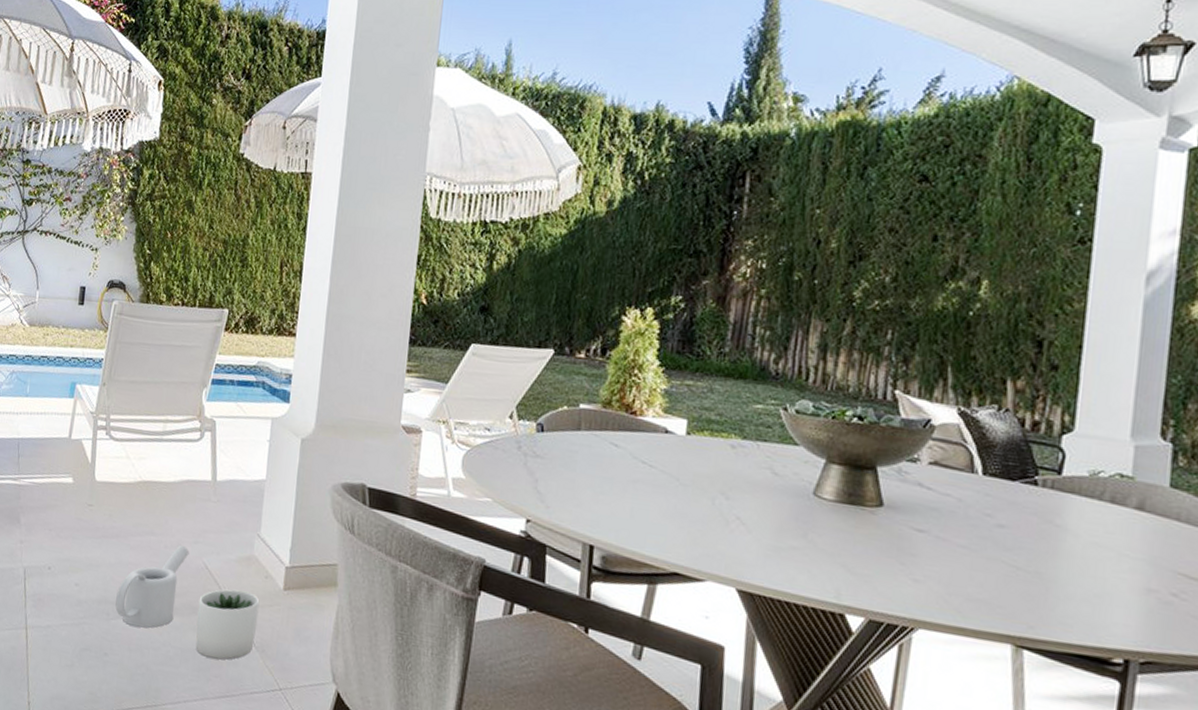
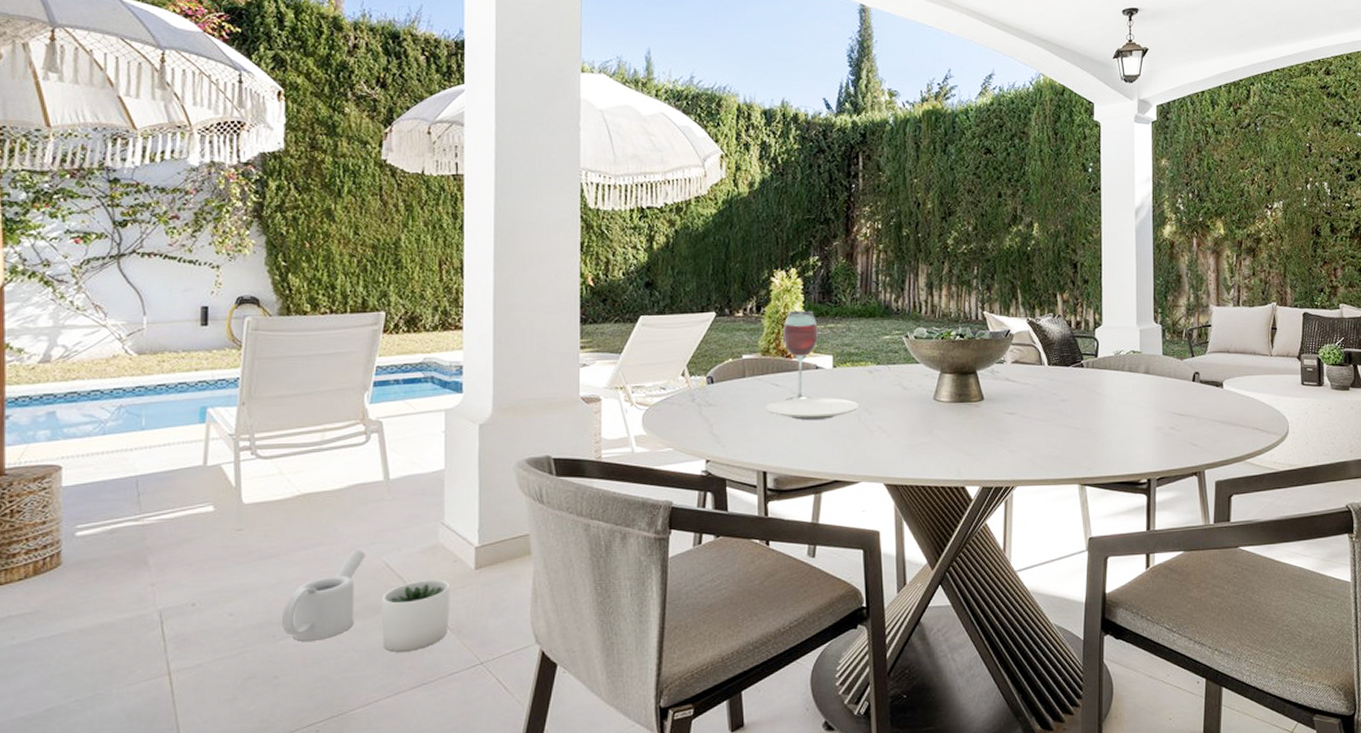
plate: none [600,463,716,496] -> present [766,397,860,421]
wineglass: none [625,358,673,468] -> present [783,310,818,400]

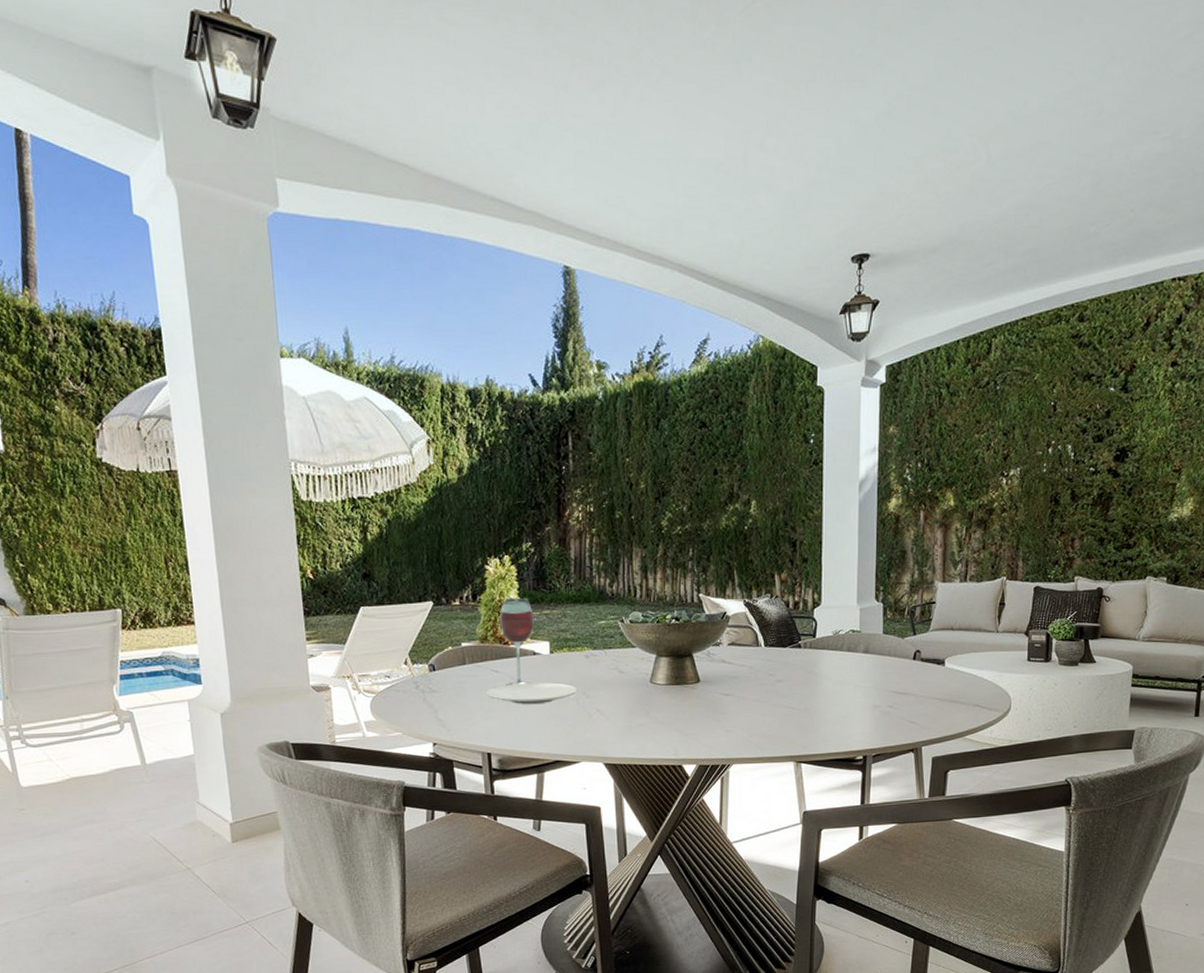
watering can: present [282,549,366,641] -> none [70,825,135,904]
planter: present [381,579,450,652] -> none [153,851,215,913]

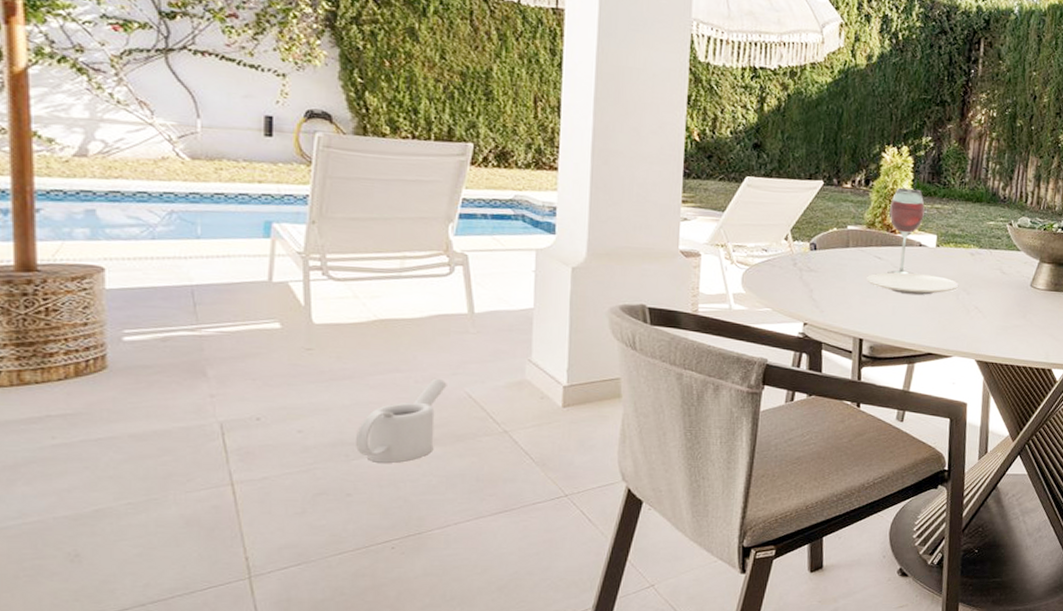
watering can: none [70,825,135,904] -> present [356,378,447,463]

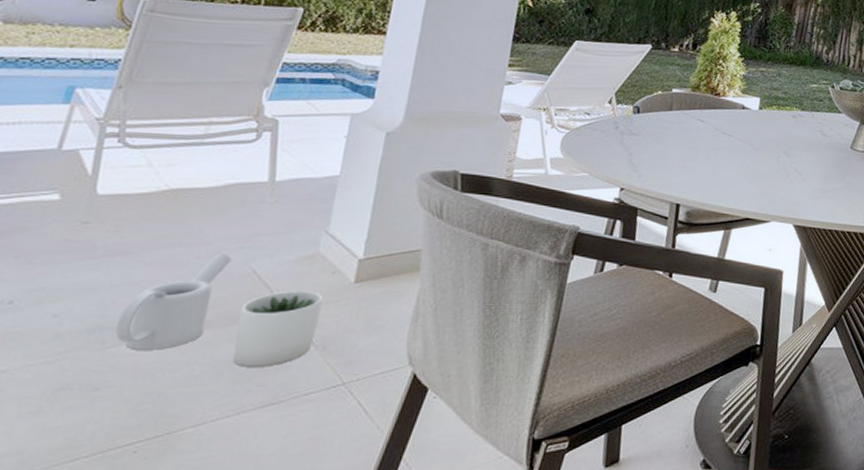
planter: none [462,413,536,479] -> present [233,290,324,367]
plate: present [867,272,959,296] -> none [688,135,780,159]
wineglass: present [887,187,925,275] -> none [709,51,750,137]

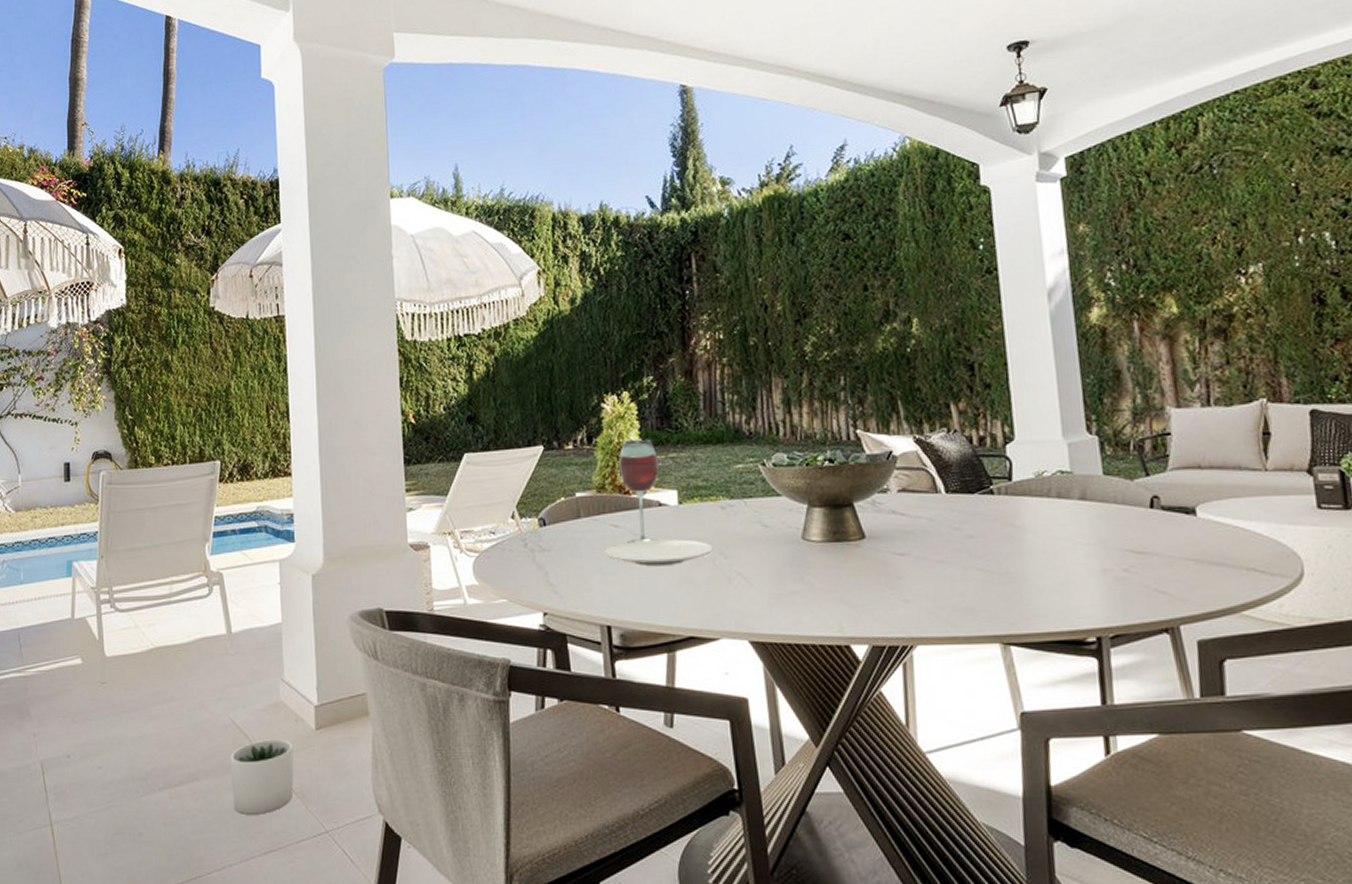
watering can: present [115,252,232,350] -> none [143,705,214,798]
plate: none [688,135,780,159] -> present [605,538,714,567]
wineglass: none [709,51,750,137] -> present [619,439,659,543]

